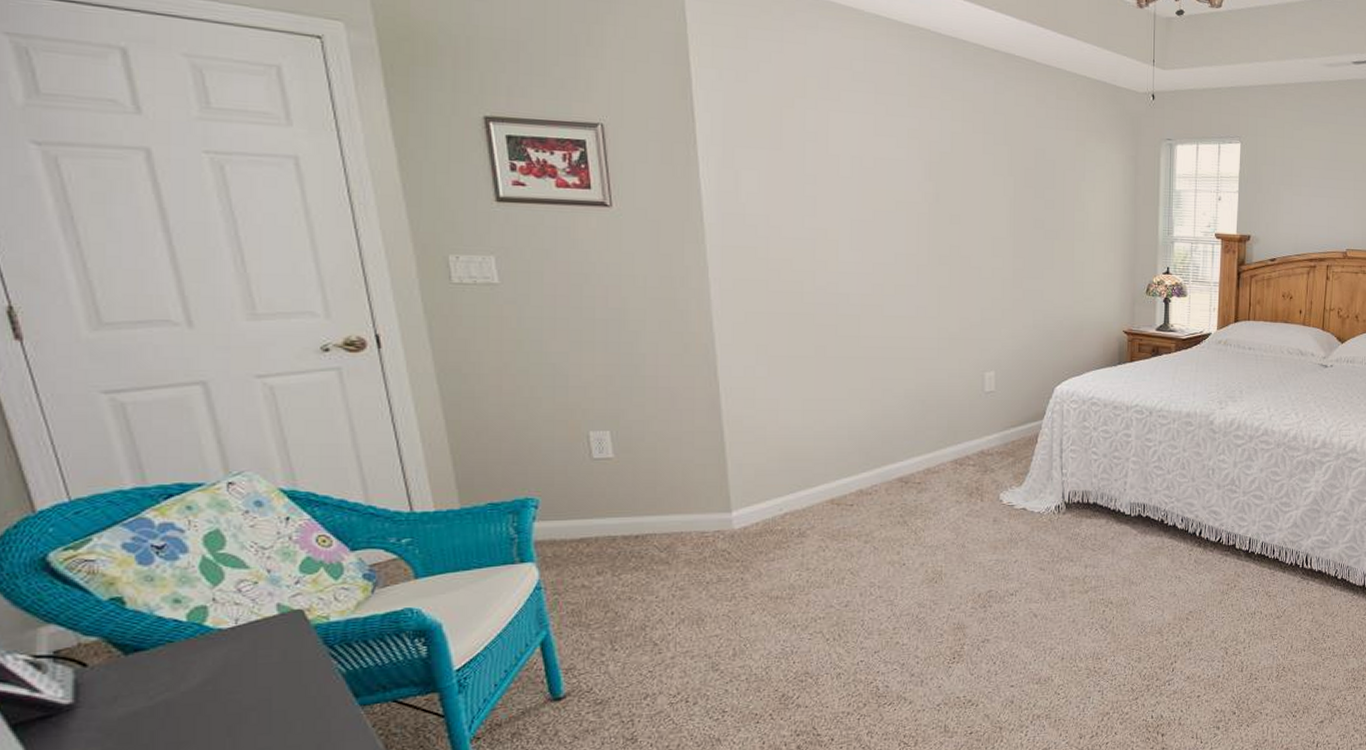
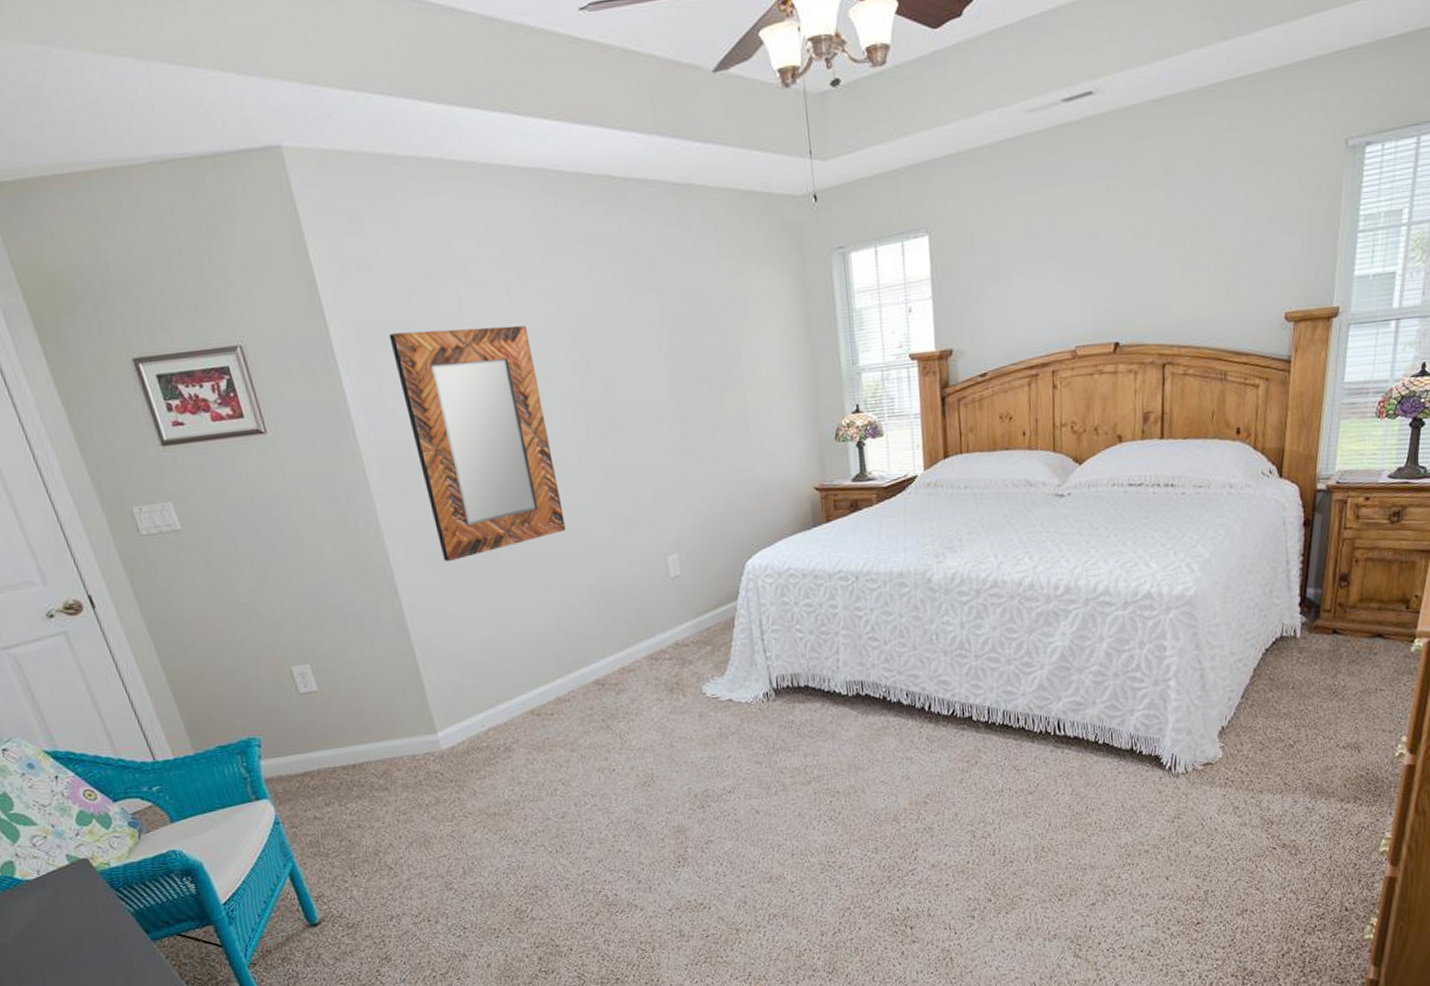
home mirror: none [754,138,894,351] -> present [389,326,566,562]

